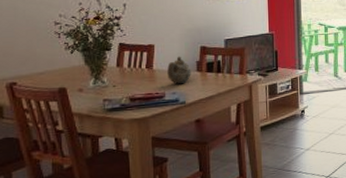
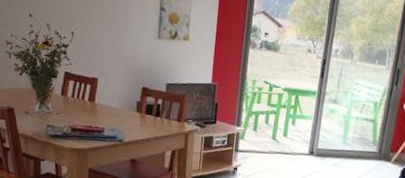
teapot: present [167,56,191,84] -> none [108,93,131,122]

